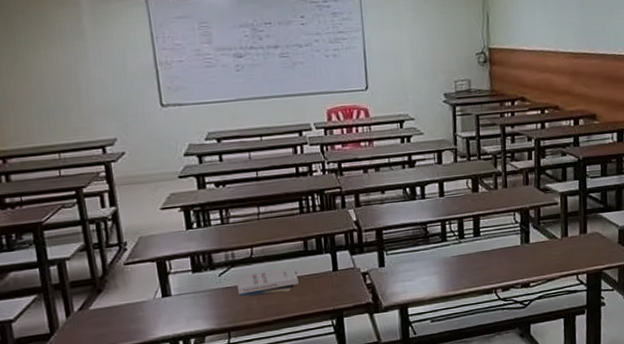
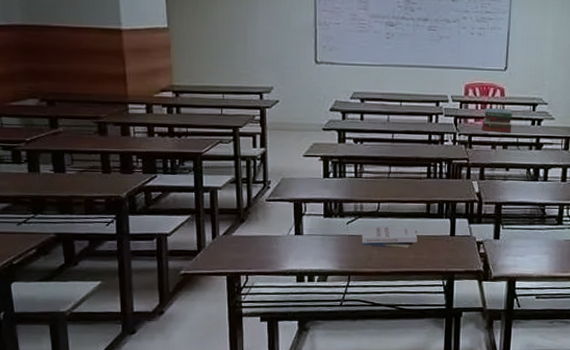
books: none [350,129,382,156] -> present [482,107,513,133]

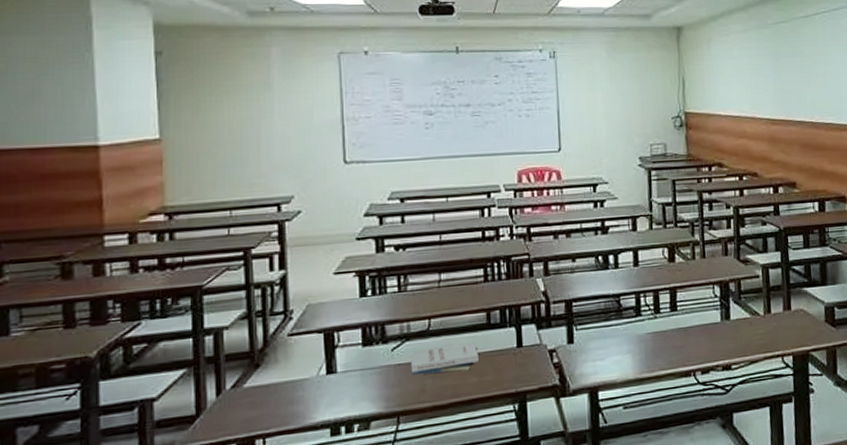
books: present [482,107,513,133] -> none [541,193,574,220]

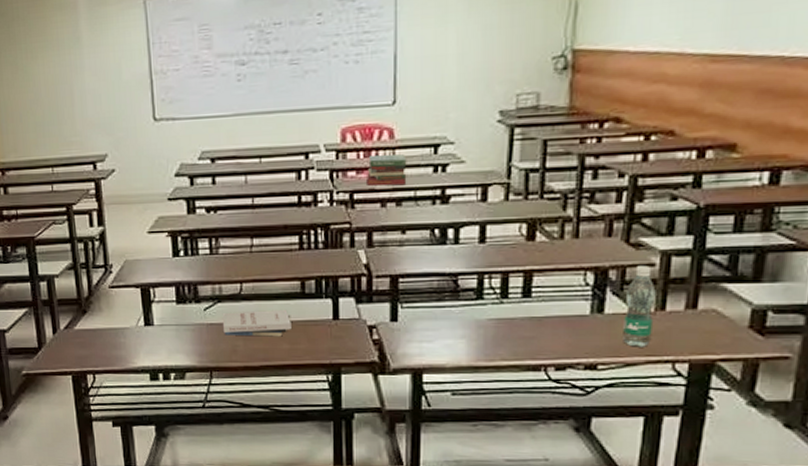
books: none [541,193,574,220] -> present [367,154,407,186]
bottle: none [743,277,765,347] -> present [623,266,656,347]

